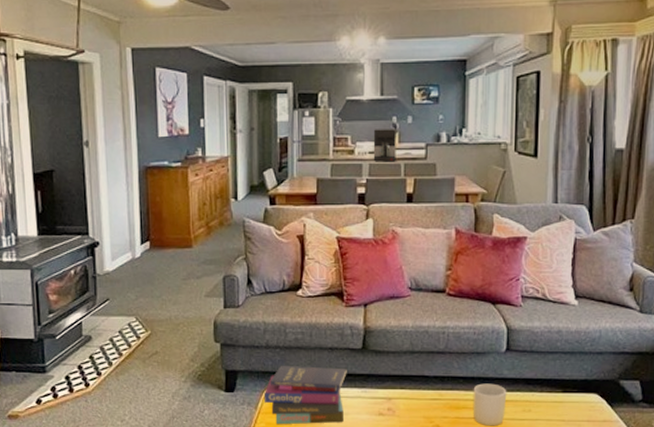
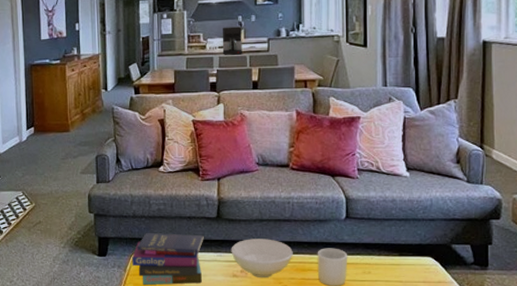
bowl: none [377,373,447,417] -> present [231,239,293,278]

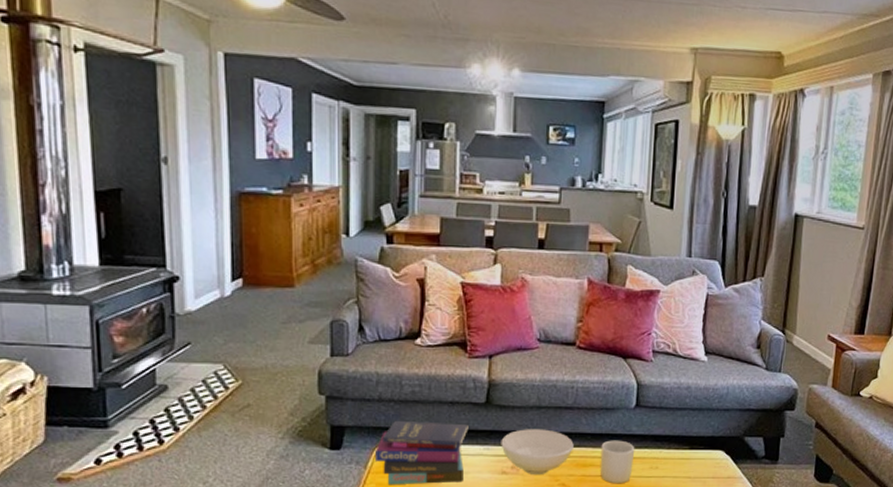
coffee maker: present [222,26,242,55] -> none [503,168,529,205]

